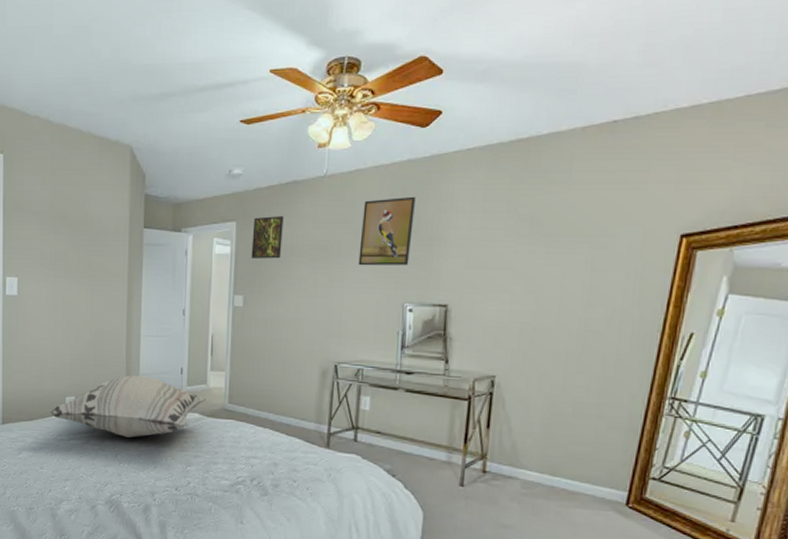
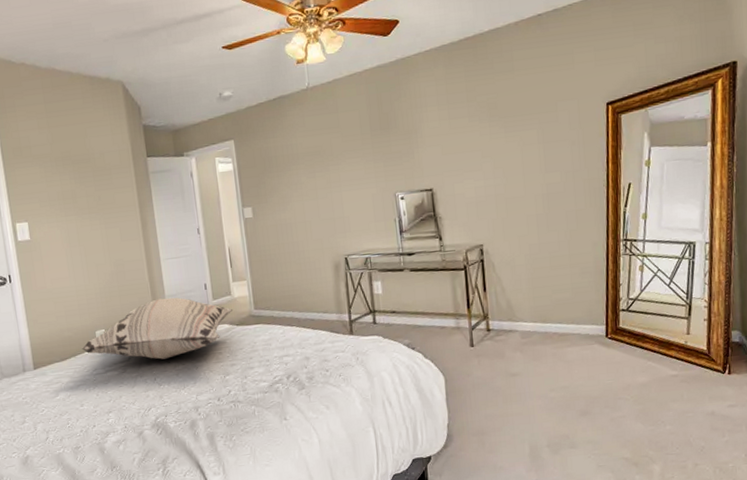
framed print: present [251,216,284,259] -> none [250,129,281,172]
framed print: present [358,196,415,266] -> none [345,97,394,165]

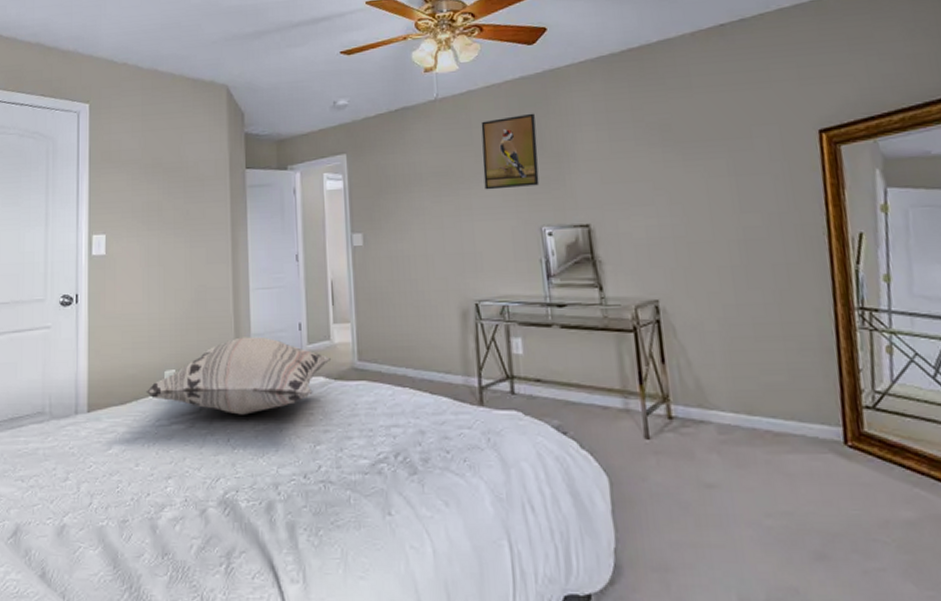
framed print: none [345,97,394,165] -> present [481,113,540,190]

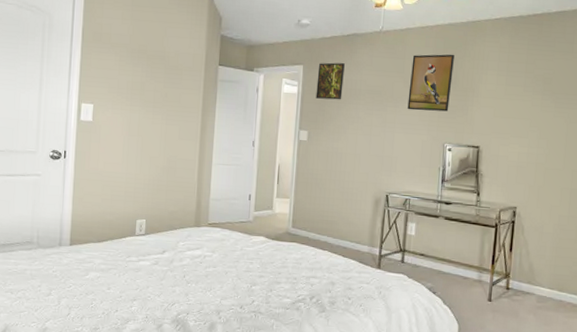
decorative pillow: present [145,336,331,415] -> none [120,200,271,259]
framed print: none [365,144,400,192] -> present [316,62,345,100]

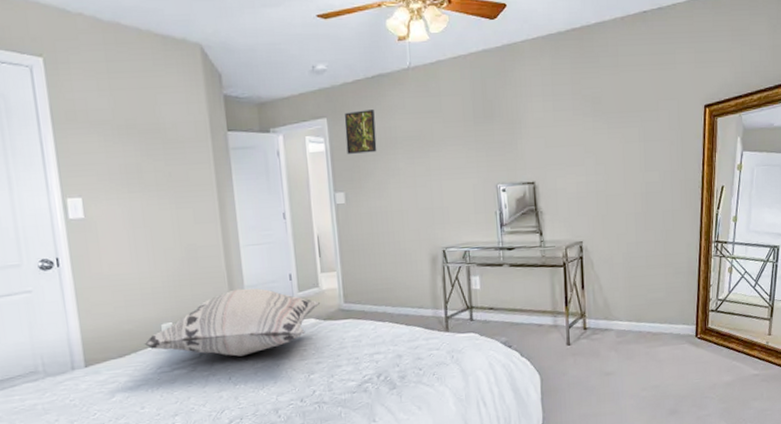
decorative pillow: none [120,200,271,259] -> present [144,288,320,357]
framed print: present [407,54,454,112] -> none [448,84,497,153]

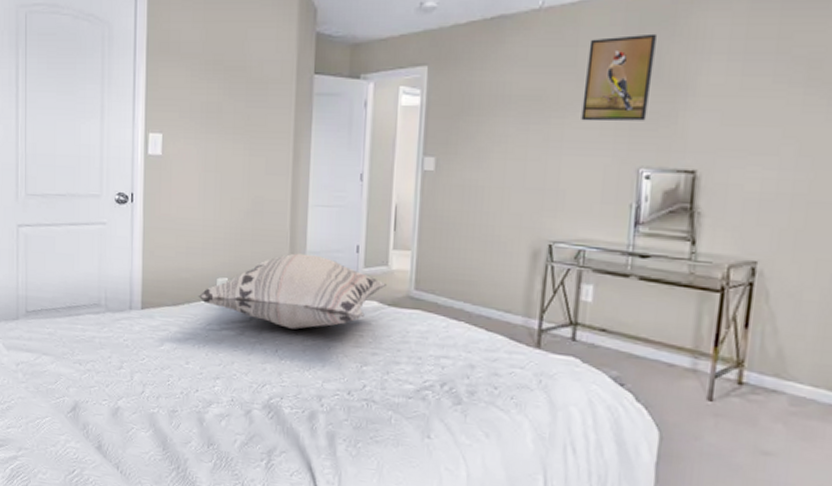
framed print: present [344,110,377,154] -> none [446,59,487,112]
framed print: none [448,84,497,153] -> present [581,33,657,122]

